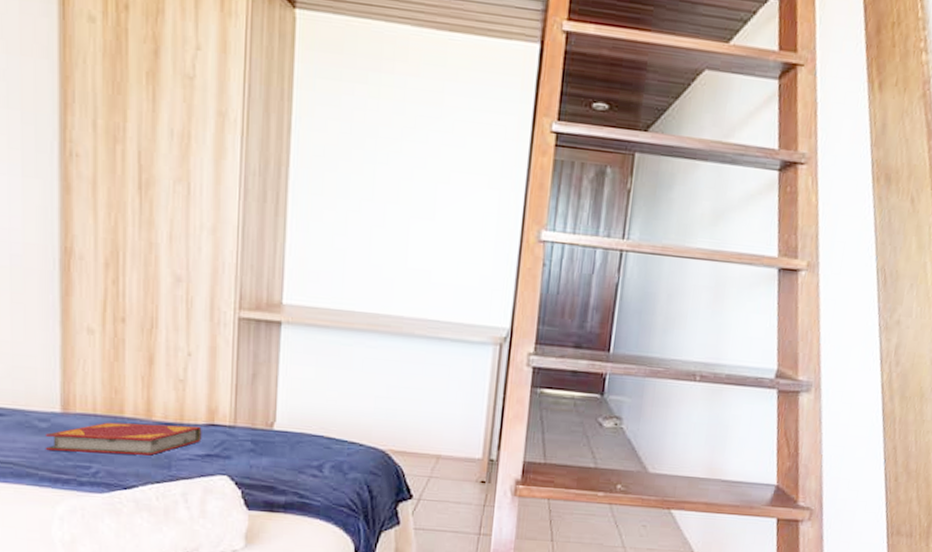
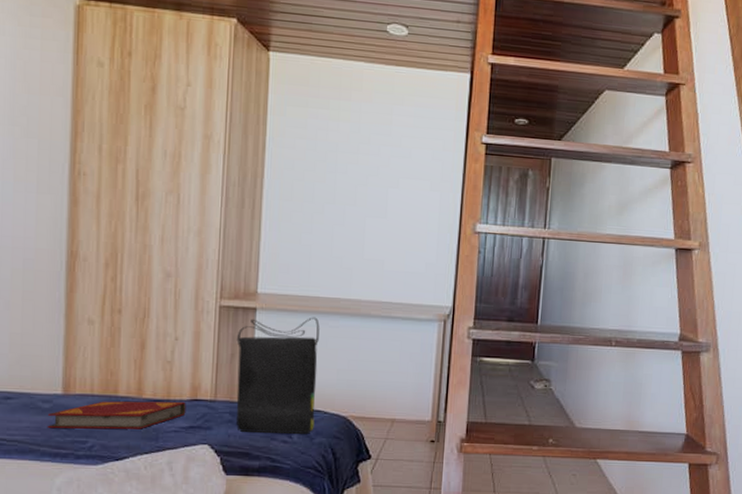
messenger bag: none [258,334,355,468] -> present [236,317,320,434]

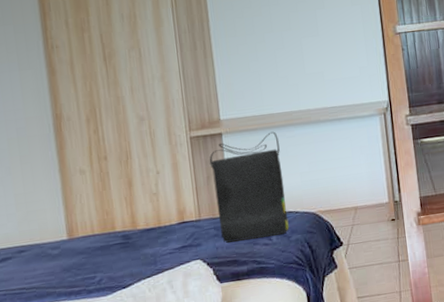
hardback book: present [47,401,186,429] -> none [57,226,177,272]

